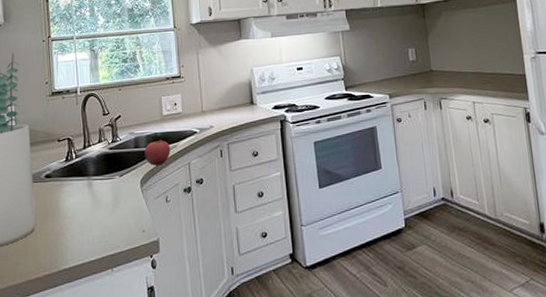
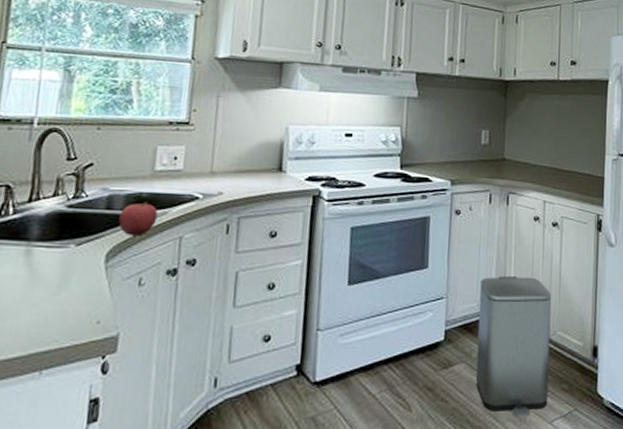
pedal bin: none [428,168,505,288] -> present [475,276,552,417]

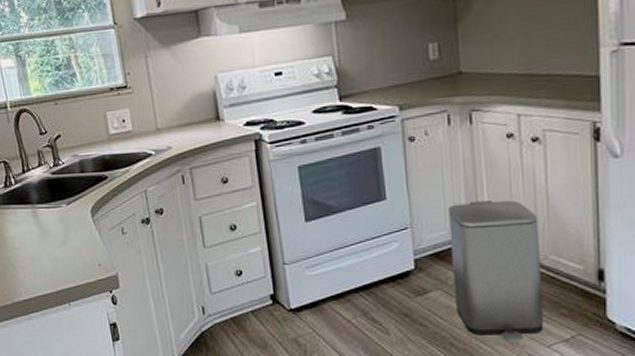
fruit: present [118,202,158,236] -> none [92,163,123,193]

